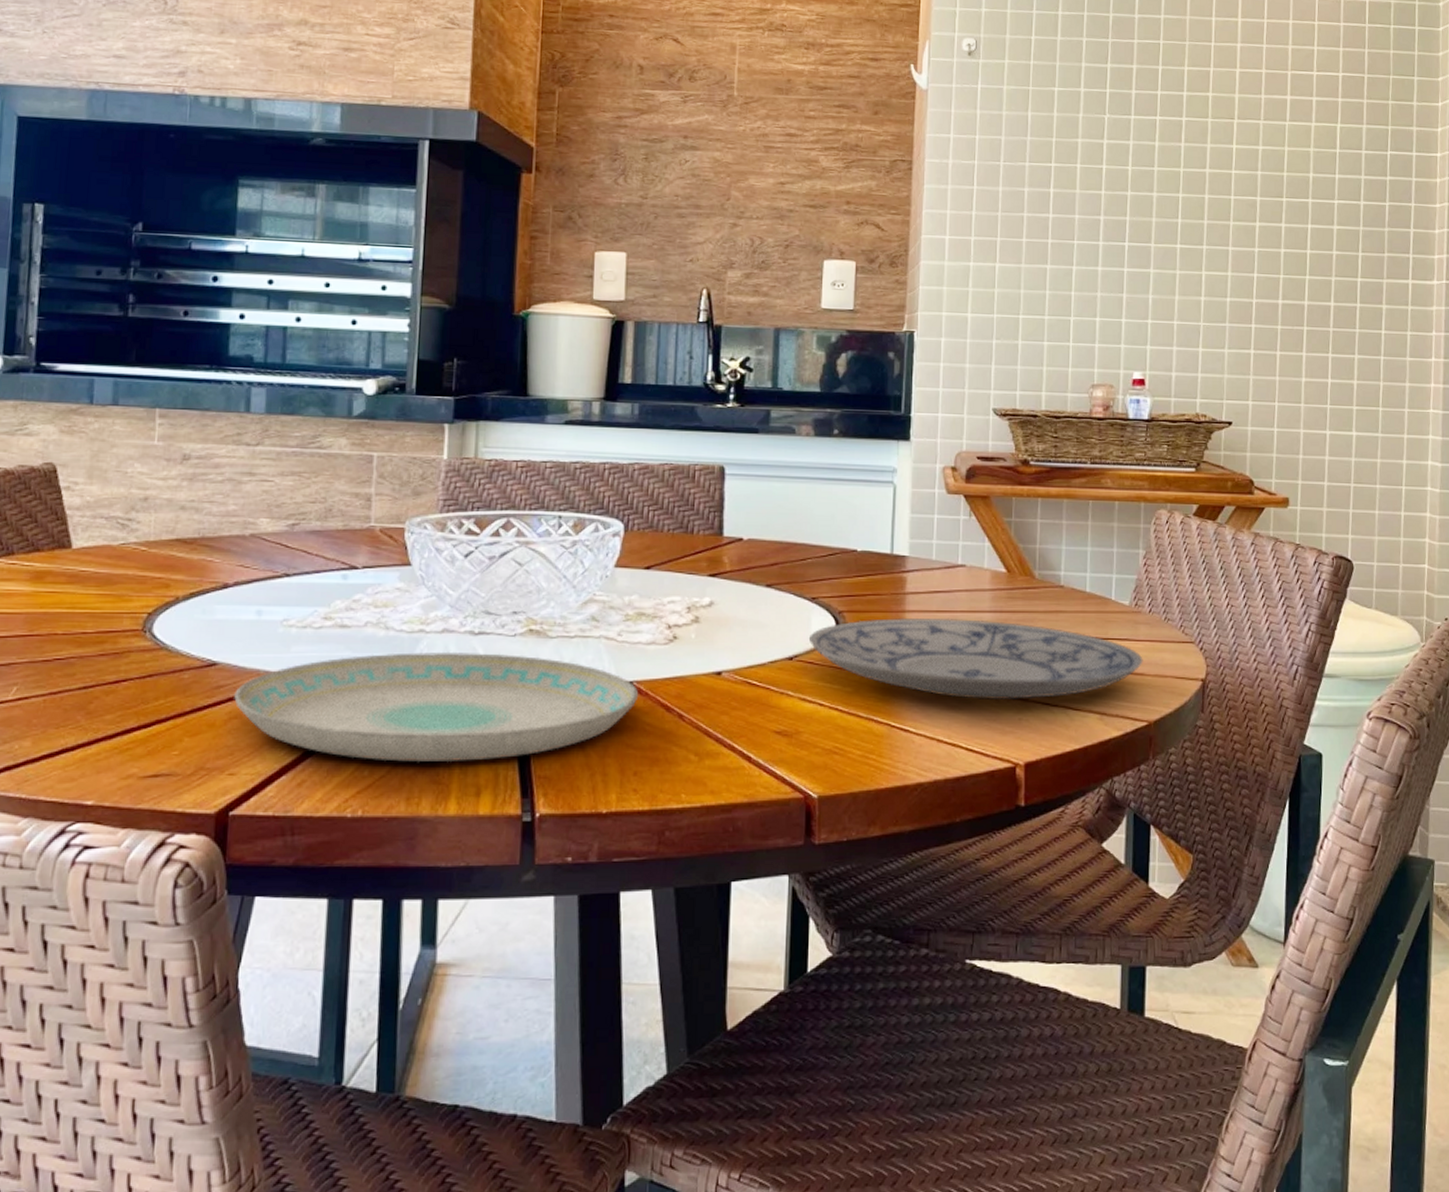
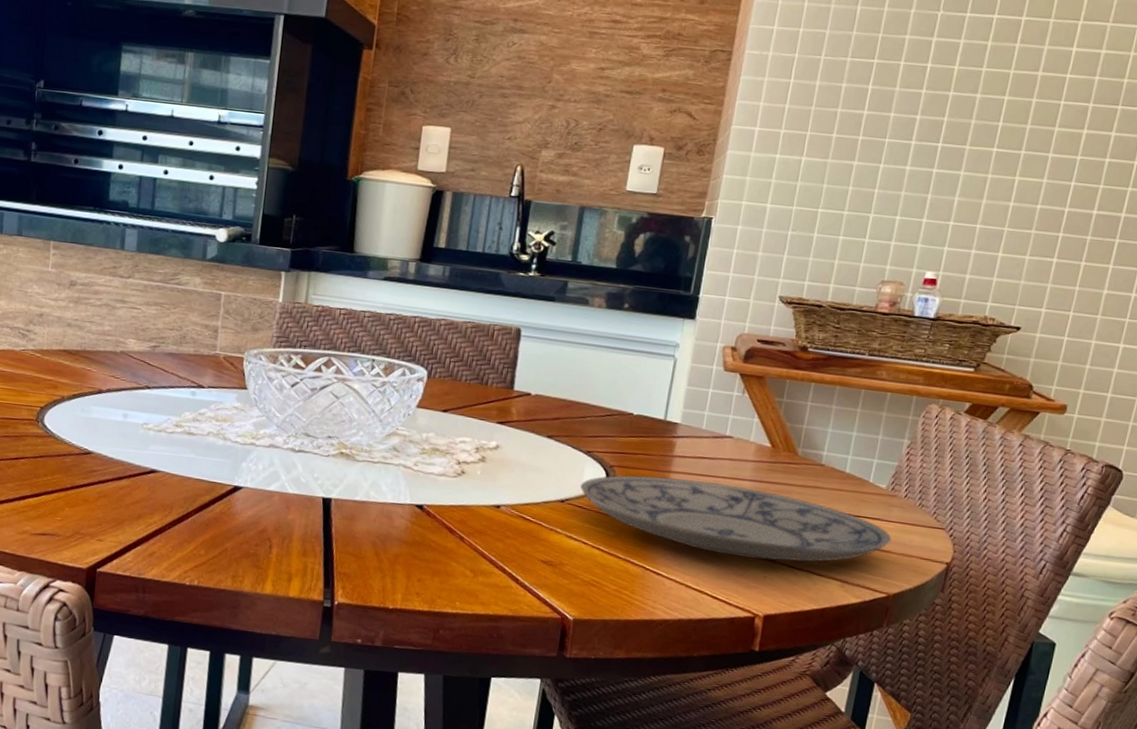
plate: present [234,651,639,763] -> none [103,458,428,555]

